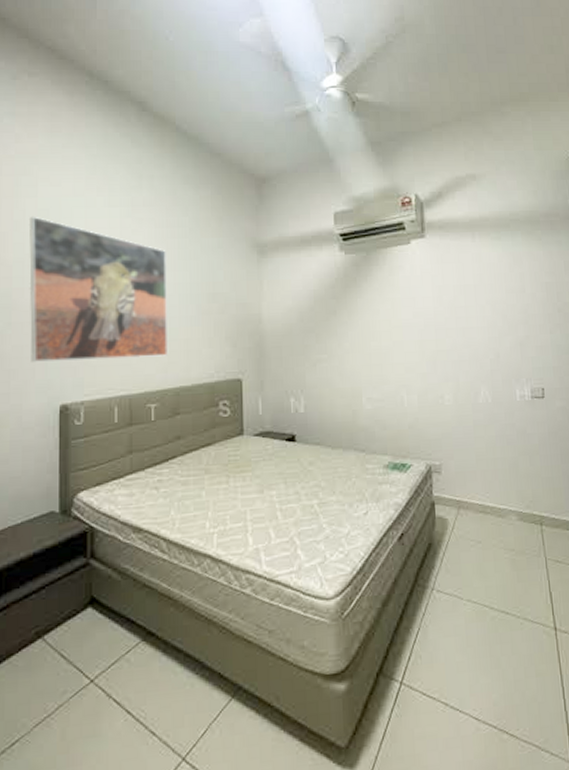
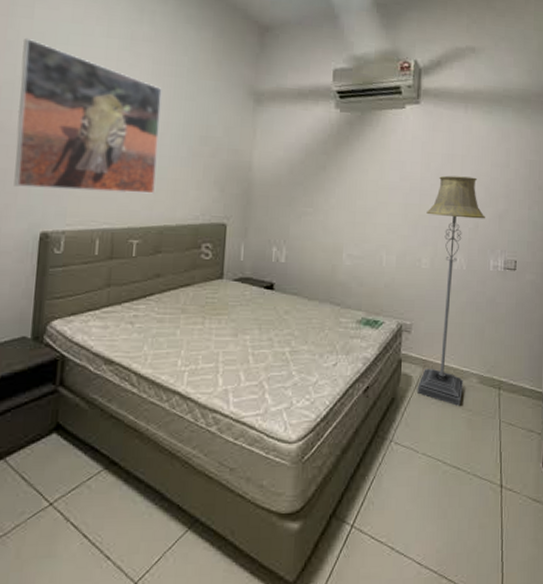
floor lamp: none [444,306,506,547] -> present [417,175,485,406]

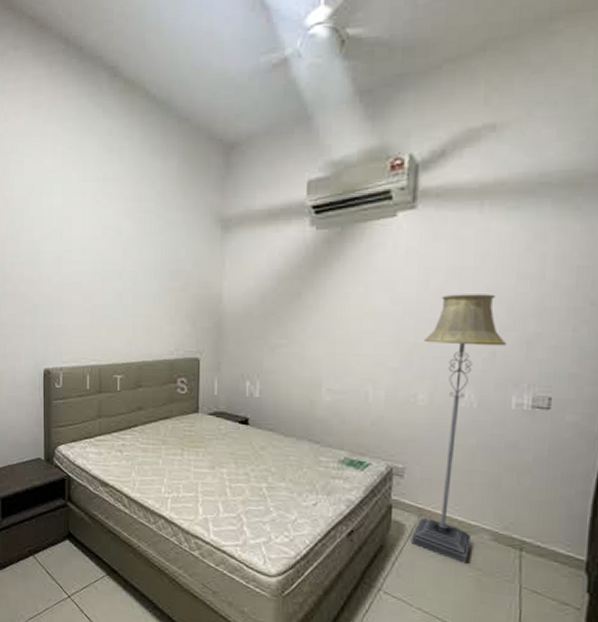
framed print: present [14,37,163,194] -> none [17,193,134,332]

